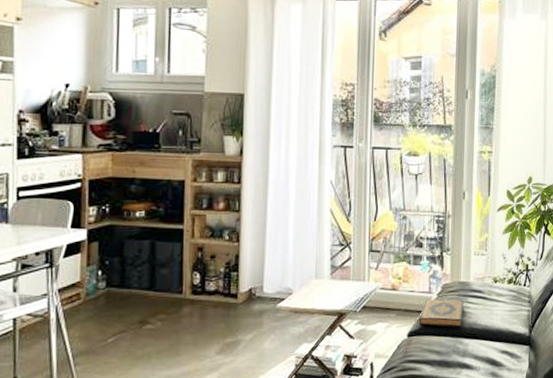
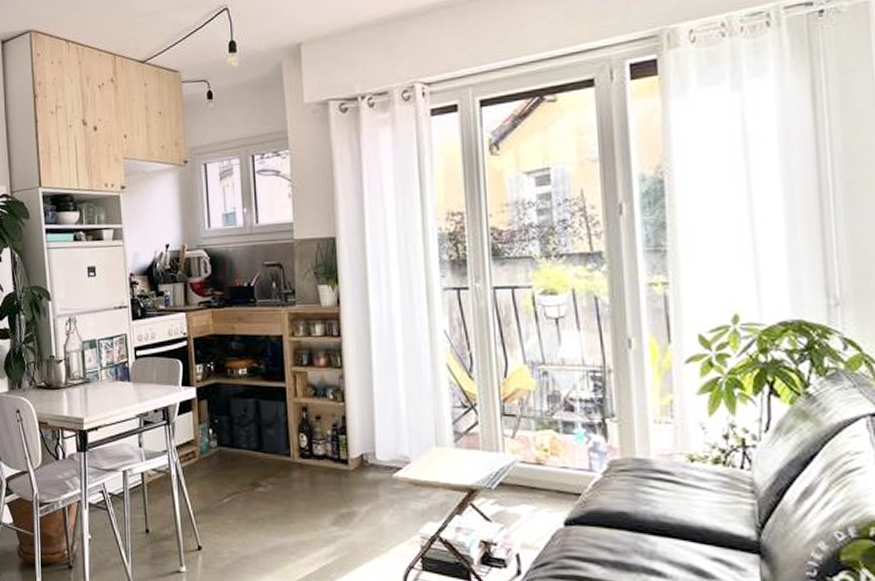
hardback book: present [419,299,464,327] -> none [579,479,645,519]

